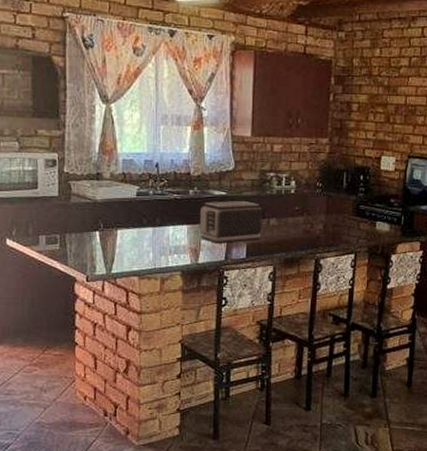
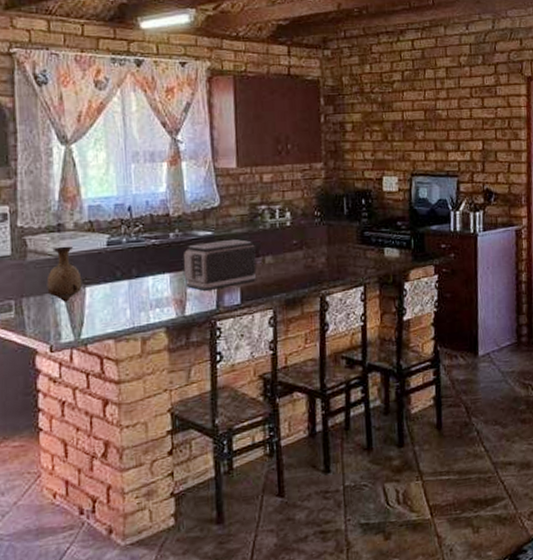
vase: none [86,193,115,241] -> present [46,246,82,302]

